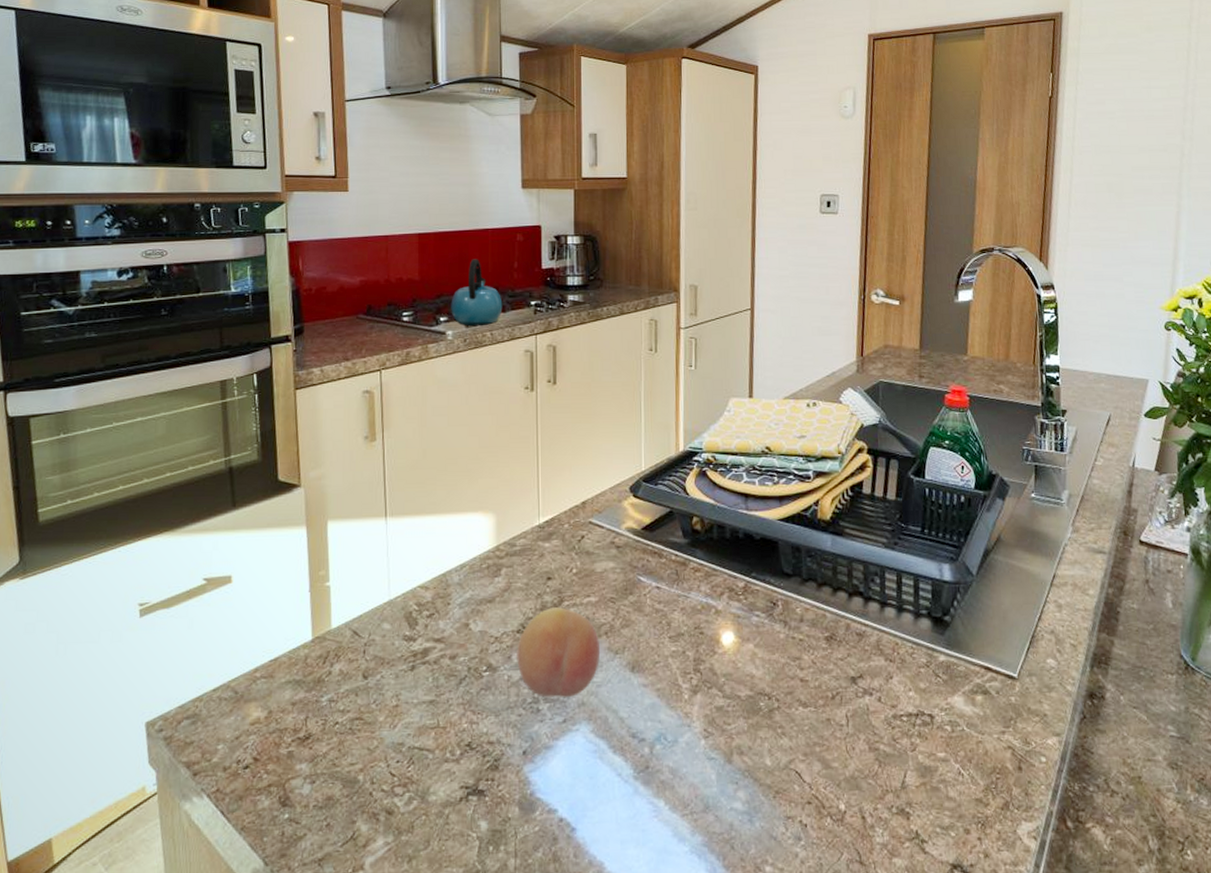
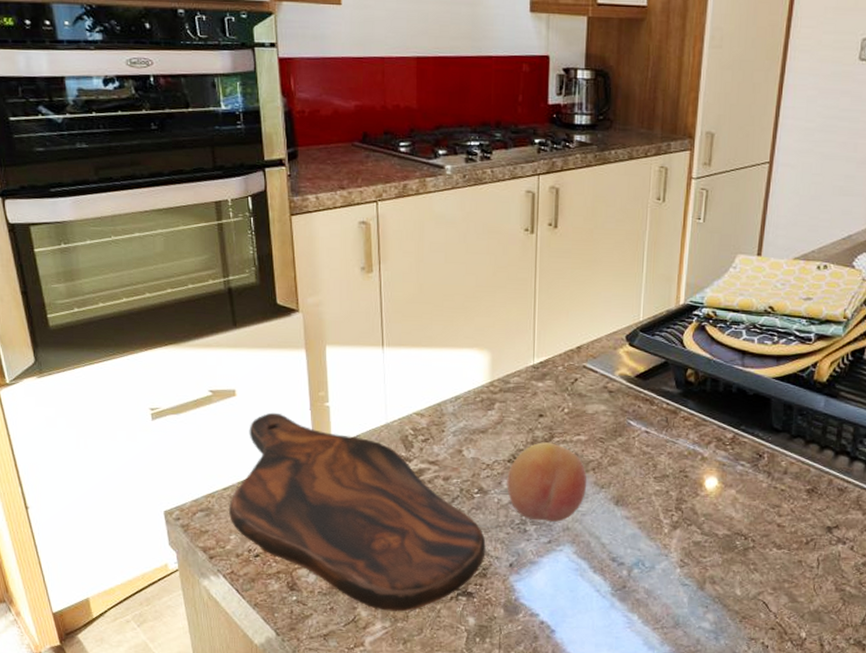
cutting board: none [217,597,497,822] -> present [228,412,486,612]
kettle: present [451,259,503,327] -> none [450,89,505,163]

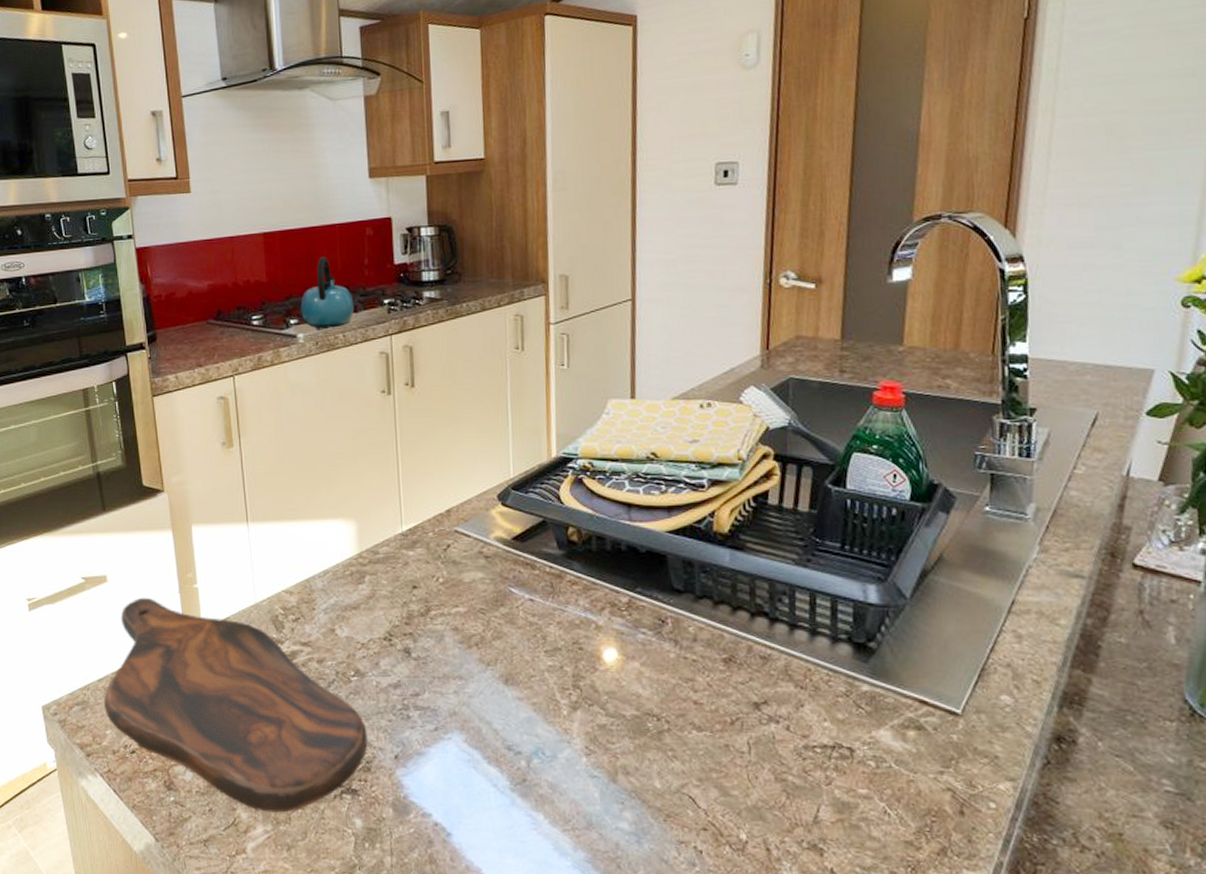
kettle: none [450,89,505,163] -> present [300,256,355,329]
fruit: present [507,442,587,522] -> none [384,616,471,706]

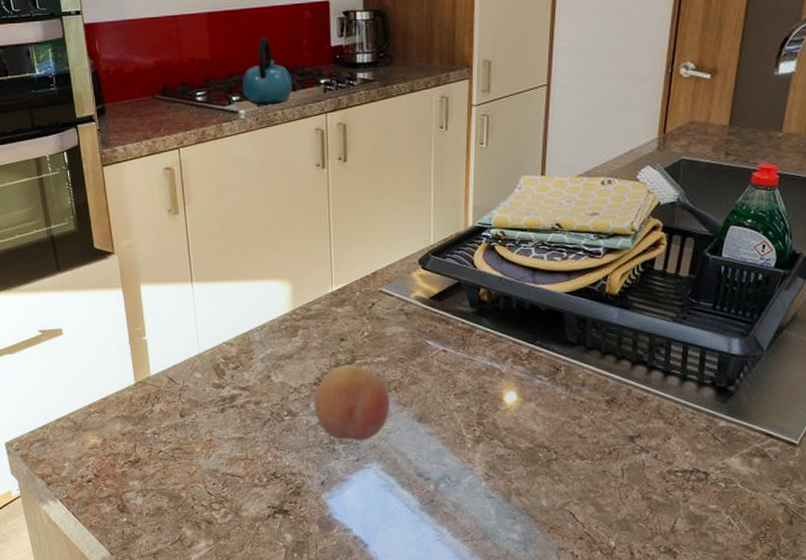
cutting board: present [103,597,368,813] -> none [61,348,298,530]
fruit: none [384,616,471,706] -> present [314,365,390,440]

